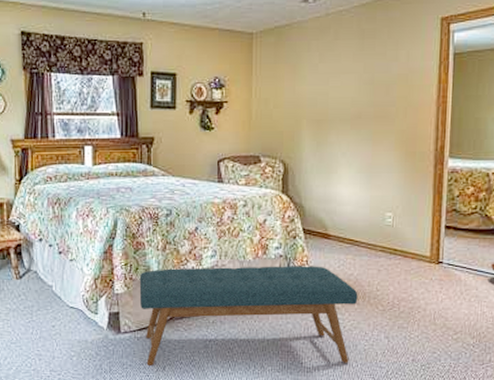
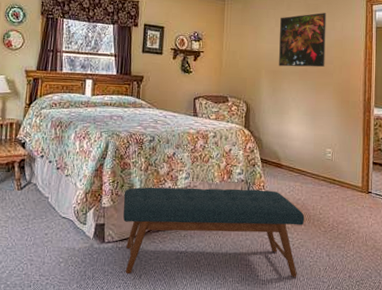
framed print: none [324,39,387,114] -> present [279,13,327,68]

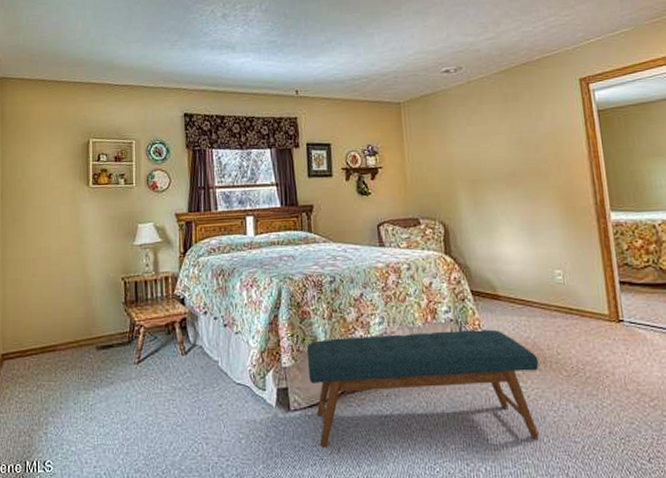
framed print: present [279,13,327,68] -> none [471,101,537,174]

